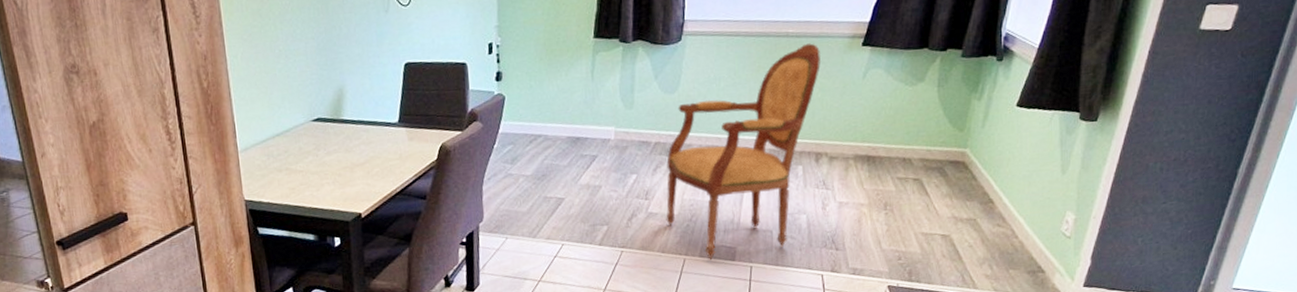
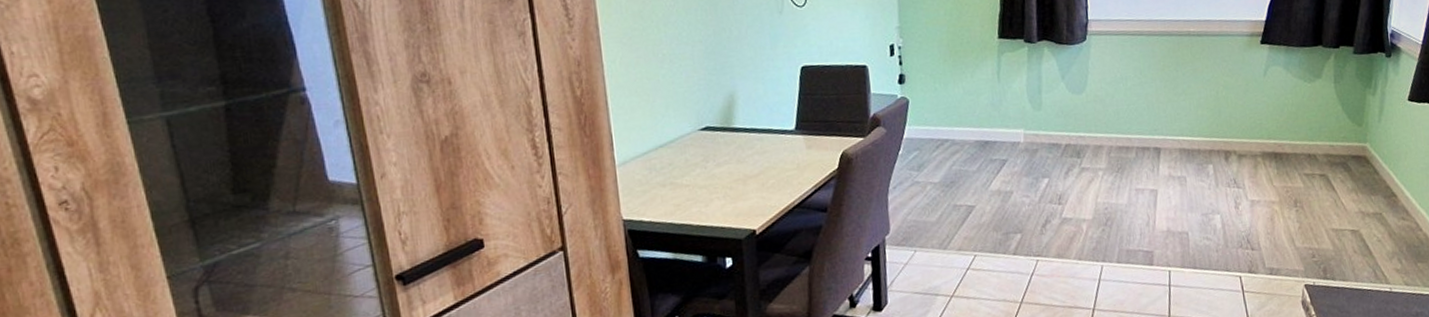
armchair: present [666,43,821,261] -> none [1078,42,1223,267]

